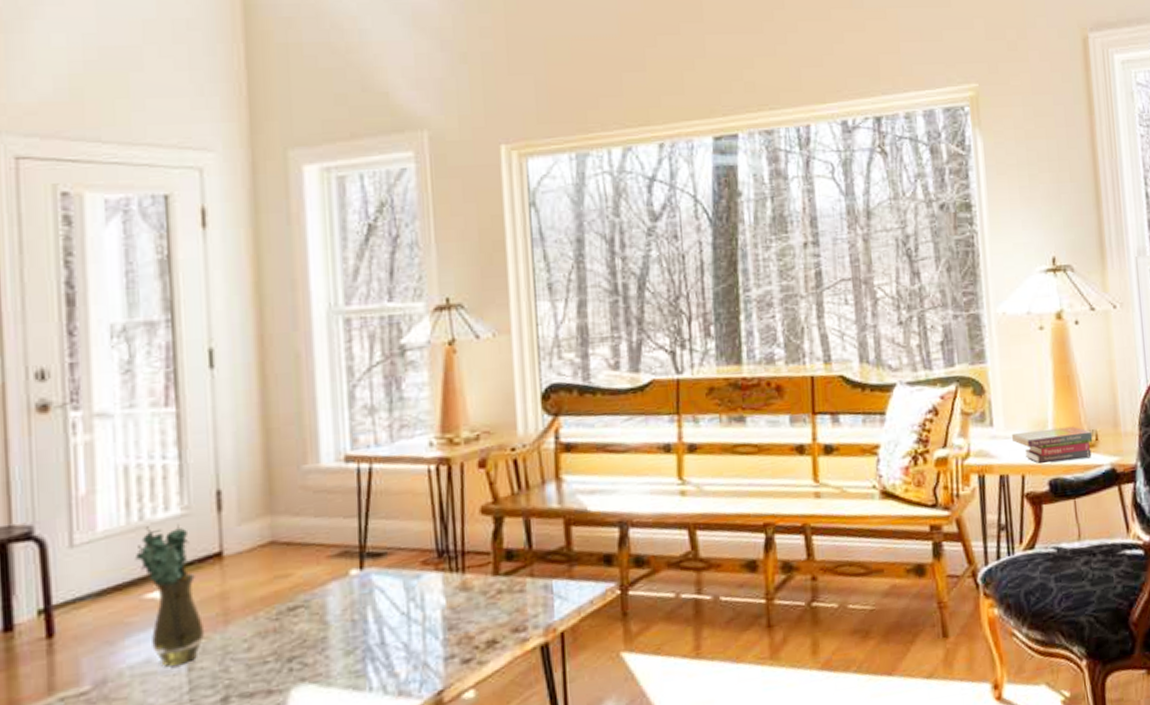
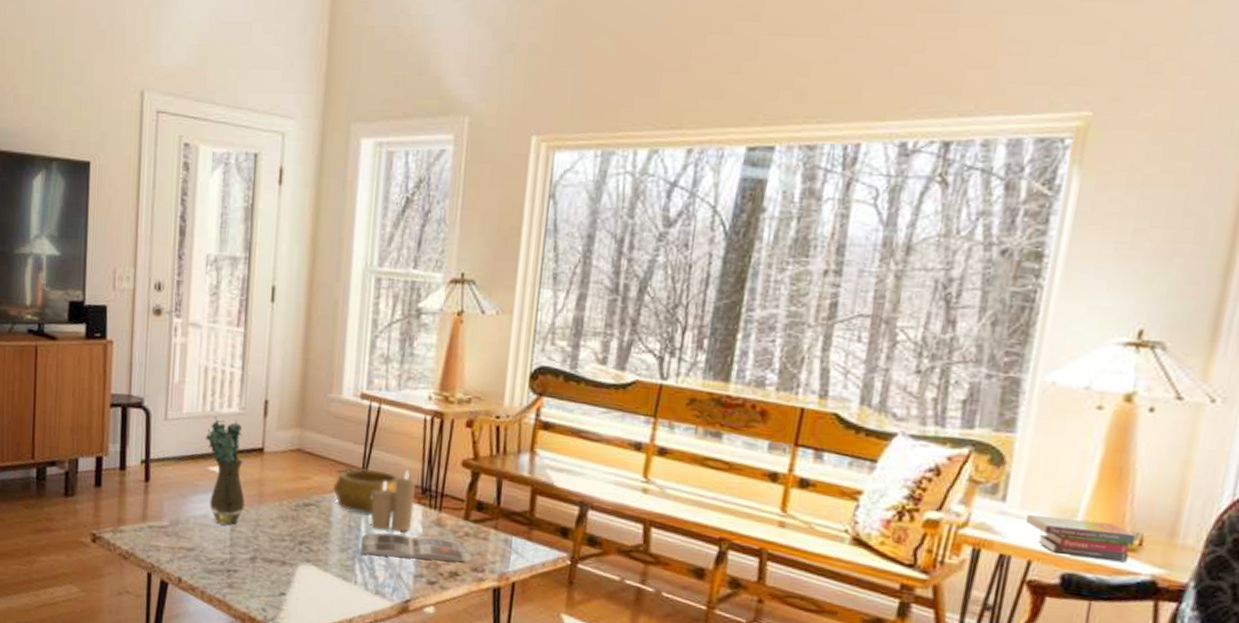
decorative bowl: none [323,541,408,602] -> present [332,468,400,513]
magazine: none [372,601,503,651] -> present [362,532,466,563]
candle: none [378,533,432,615] -> present [370,469,416,532]

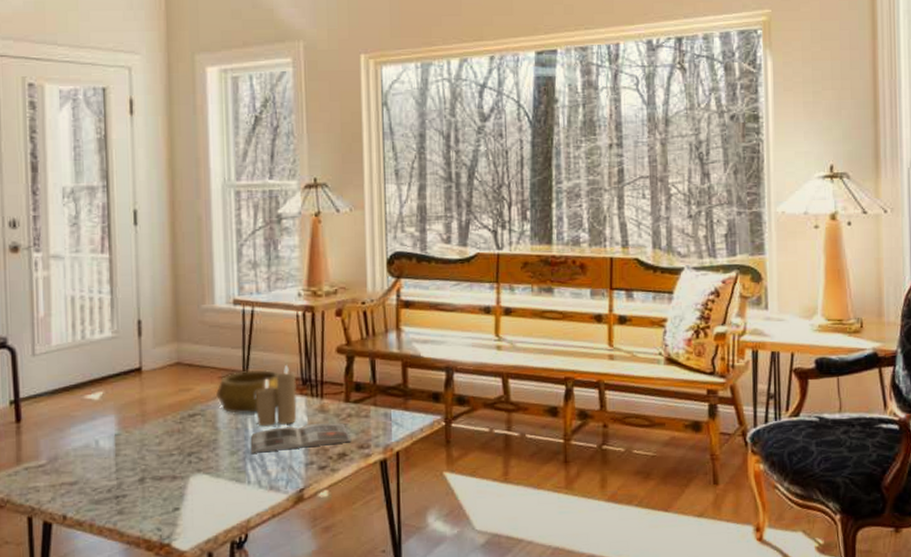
vase: present [205,416,245,525] -> none [78,343,127,451]
books: present [1026,514,1136,563] -> none [784,314,858,345]

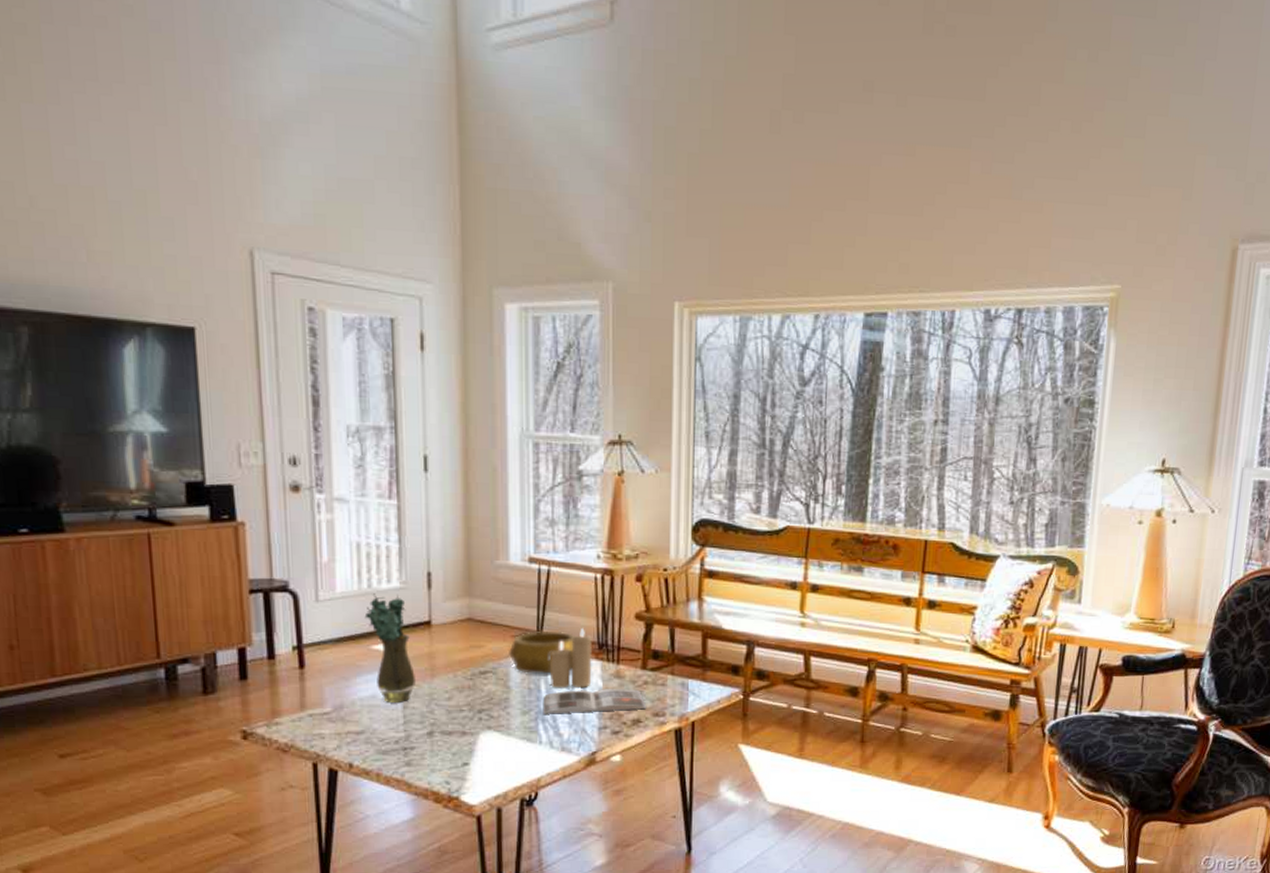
vase: none [78,343,127,451] -> present [364,593,415,702]

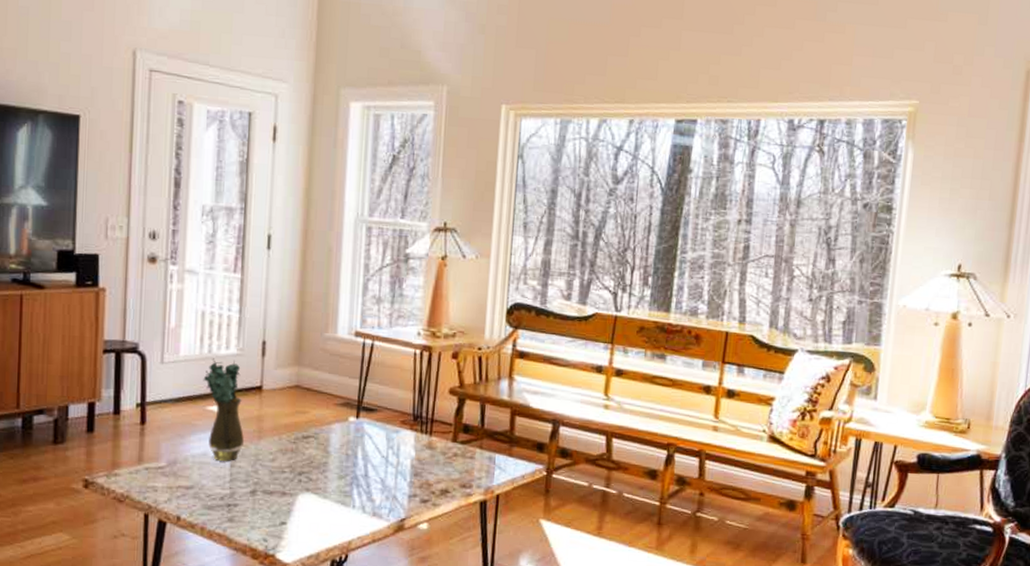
decorative bowl: present [507,630,575,674] -> none [330,400,393,441]
magazine: present [544,688,647,714] -> none [359,458,455,481]
candle: present [549,627,592,688] -> none [366,399,408,456]

